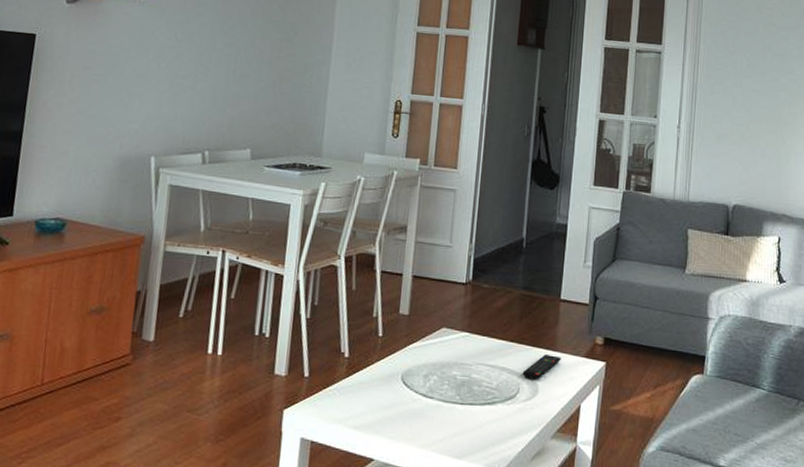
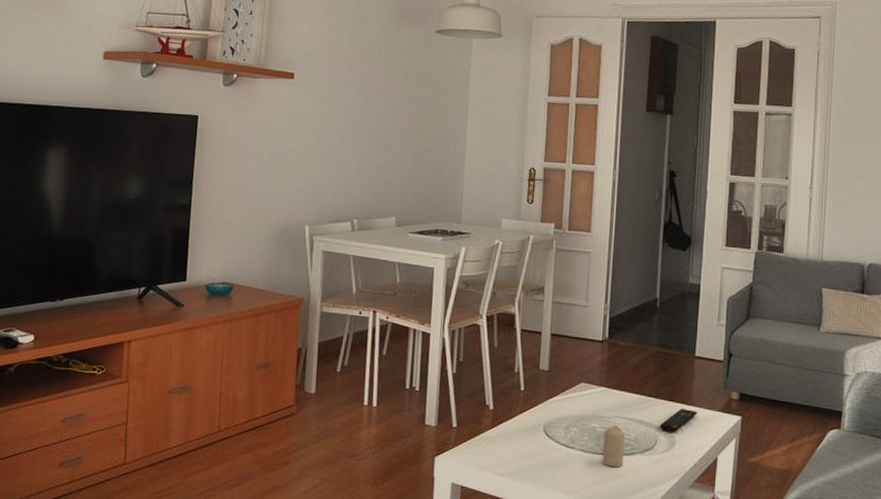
candle: none [462,373,487,418] -> present [602,425,625,468]

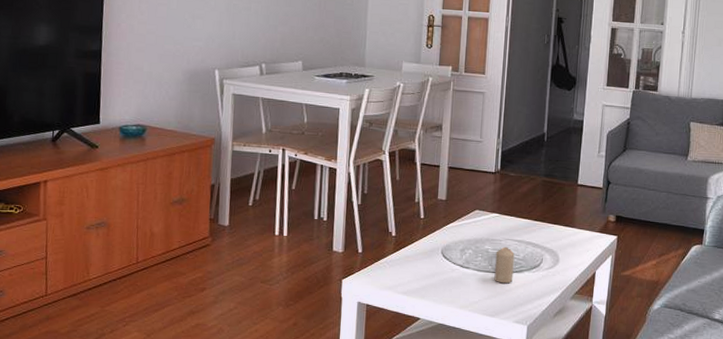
remote control: present [659,409,697,432] -> none [545,231,579,252]

